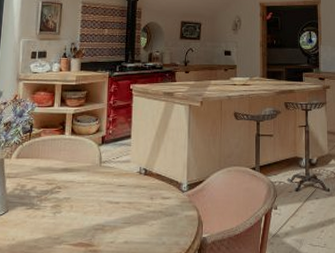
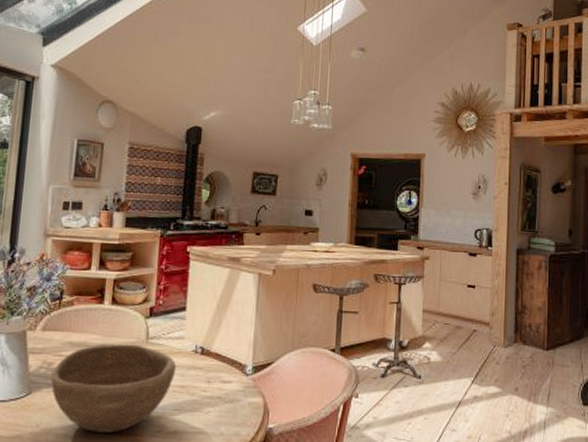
bowl: none [23,168,125,244] -> present [50,344,177,433]

